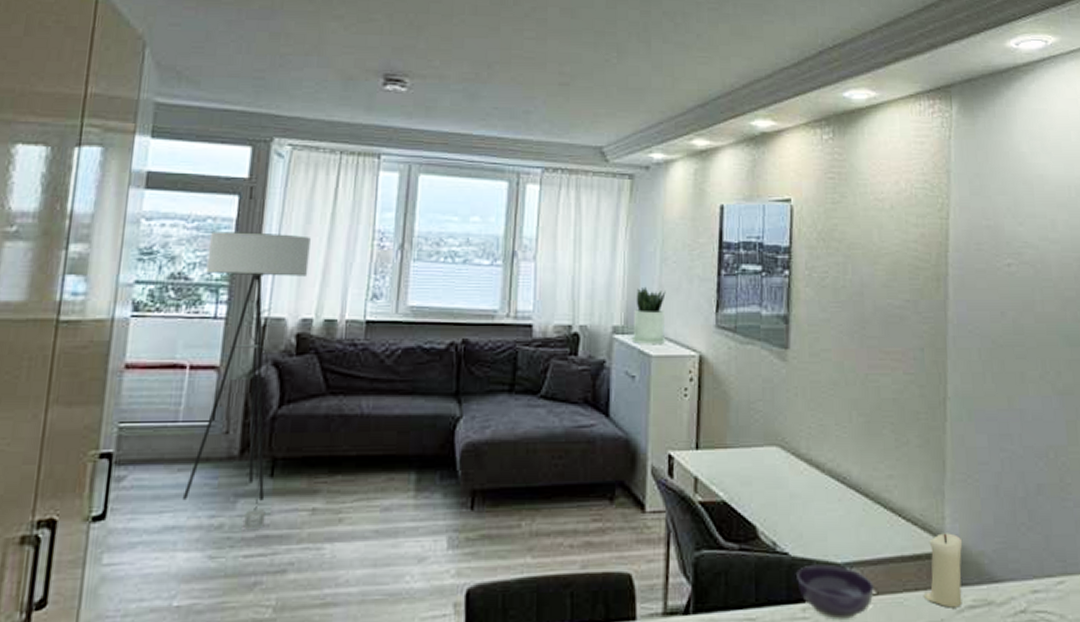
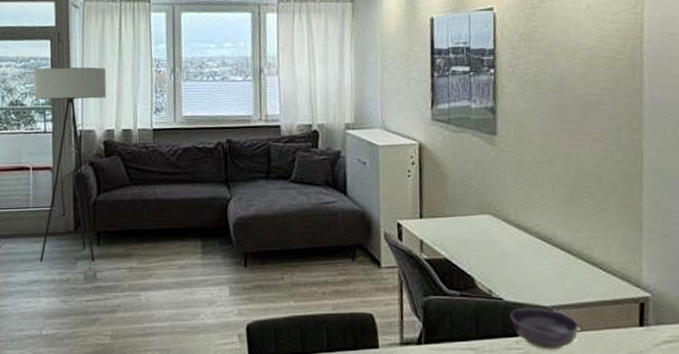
planter: present [630,286,668,345] -> none [359,90,391,137]
candle: present [924,533,963,608] -> none [624,282,659,342]

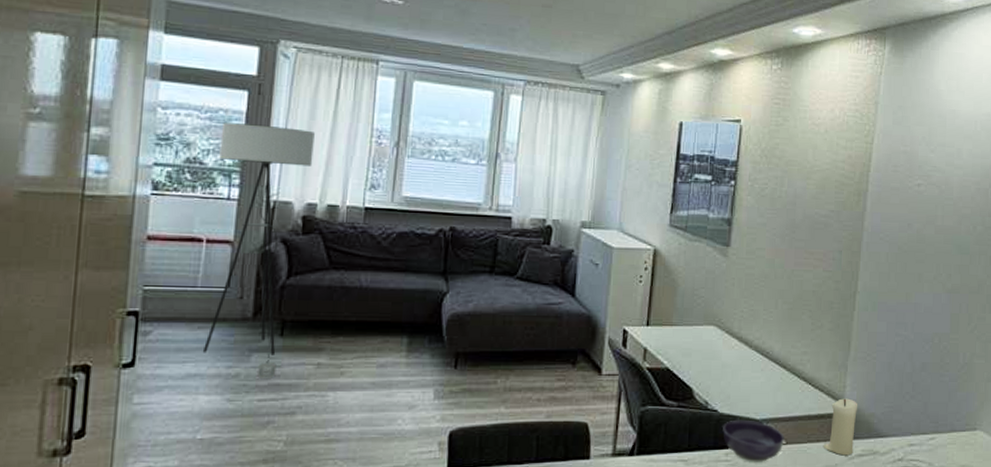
candle: none [624,282,659,342] -> present [824,398,858,456]

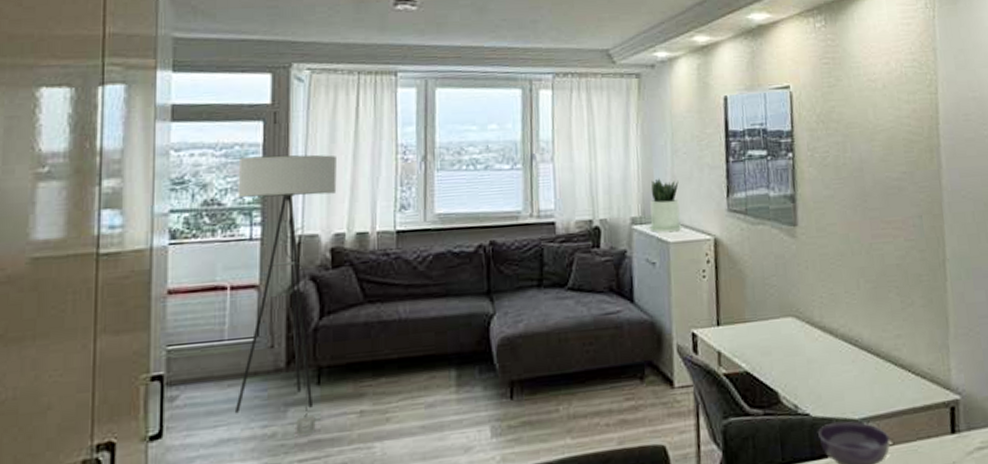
planter: none [595,189,628,239] -> present [648,178,684,233]
candle: present [824,398,858,456] -> none [936,383,972,451]

